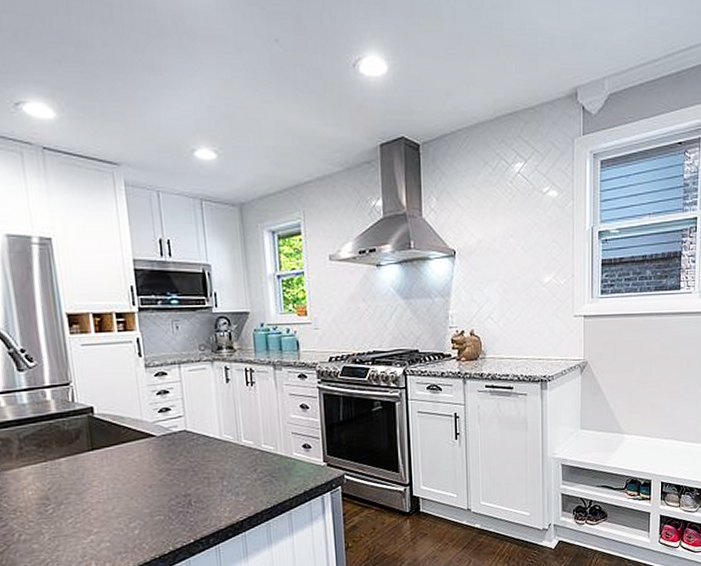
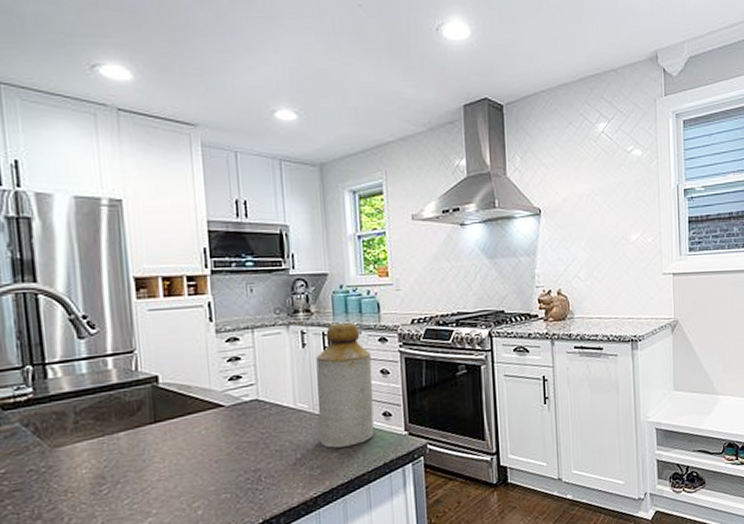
bottle: none [239,358,295,477] -> present [316,321,374,448]

